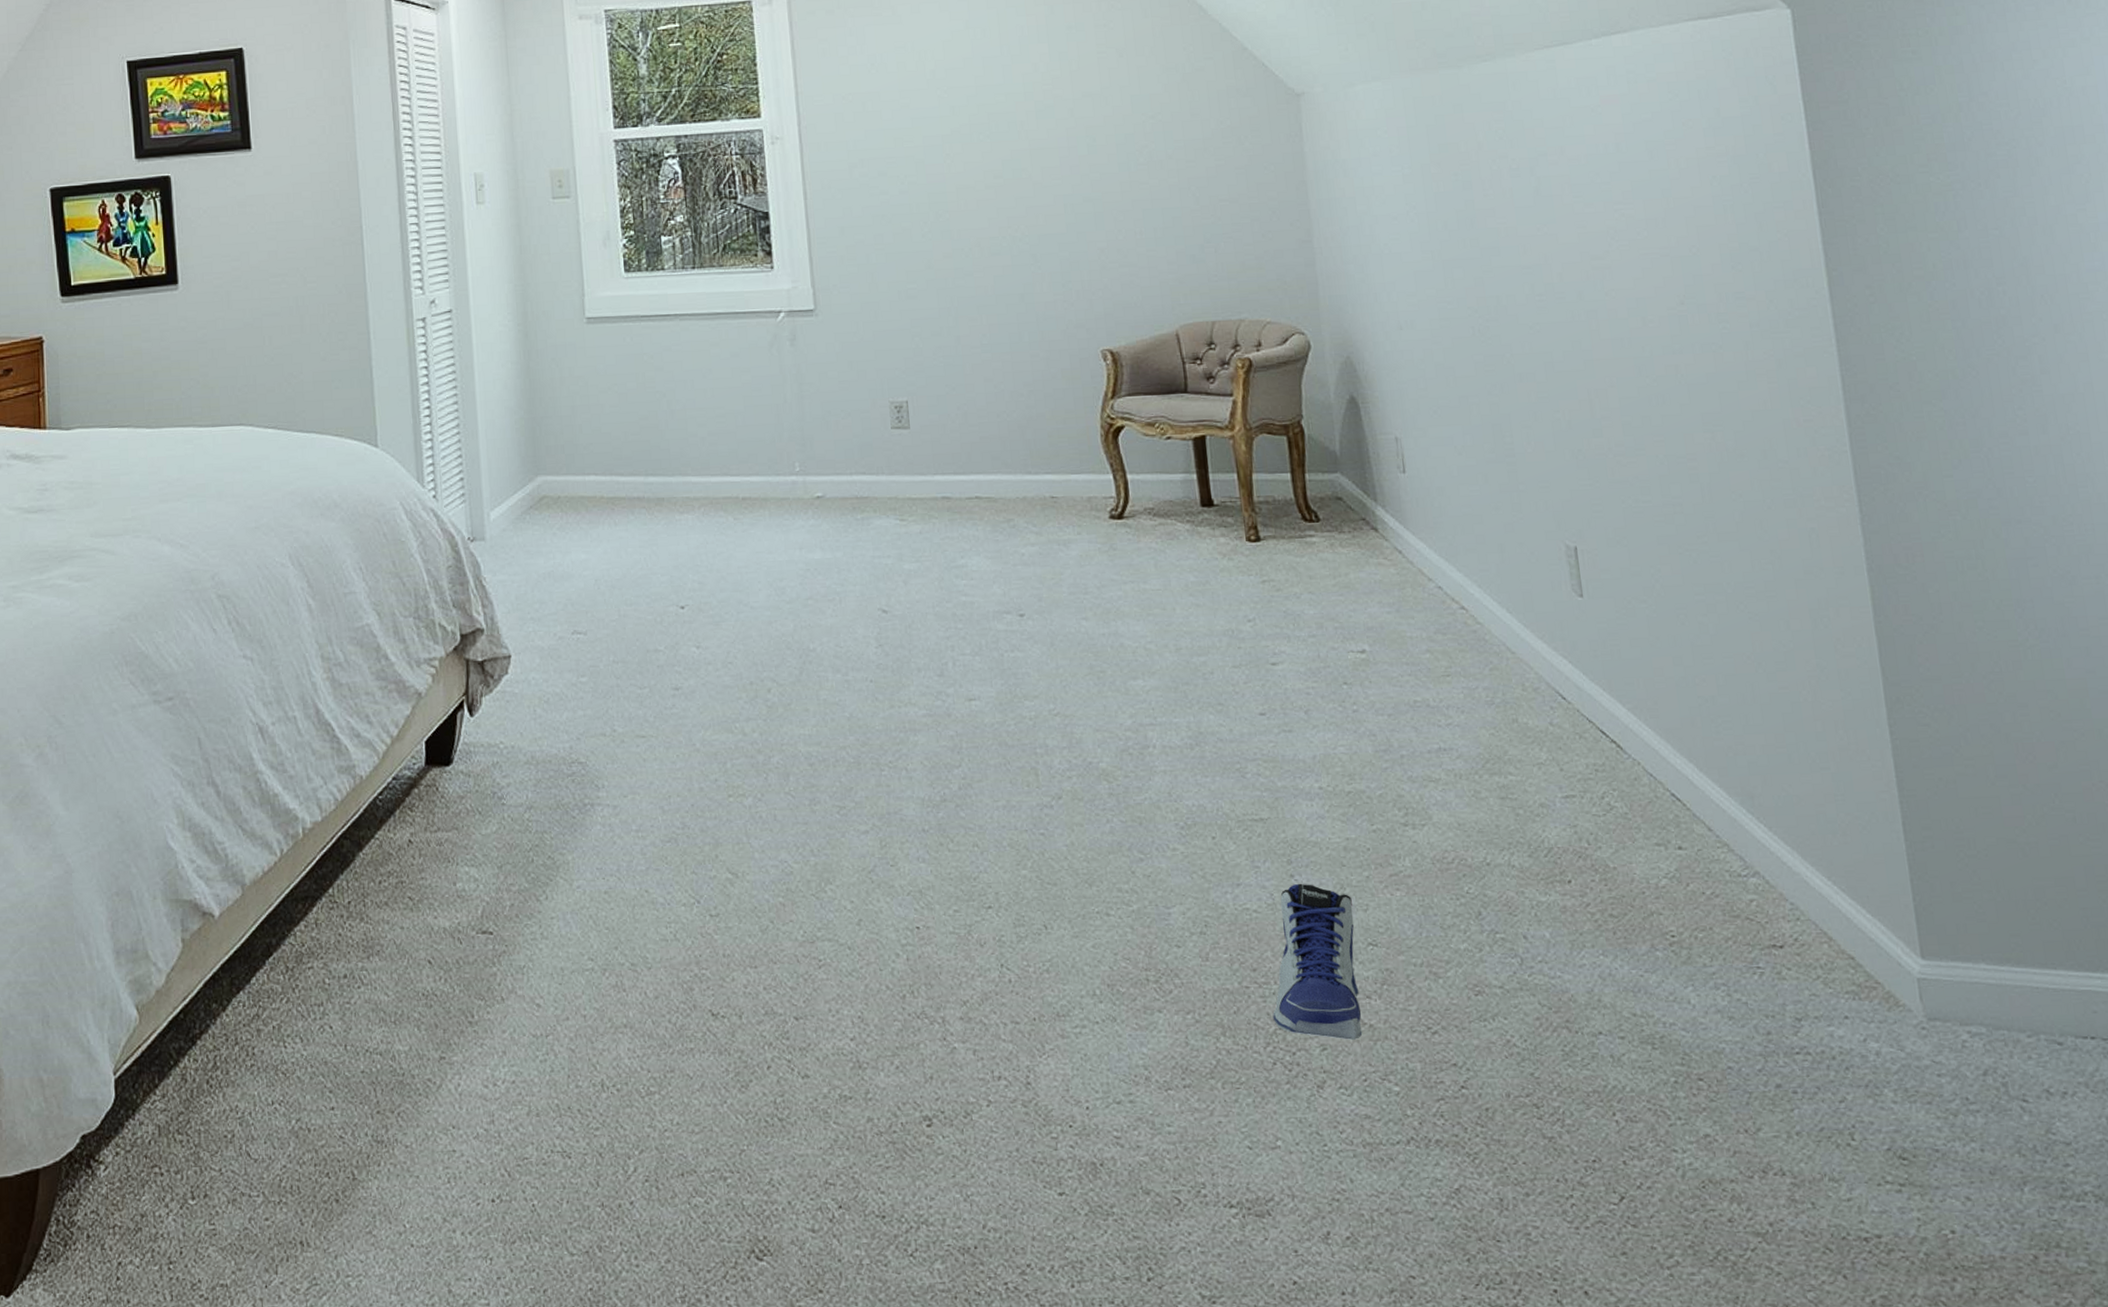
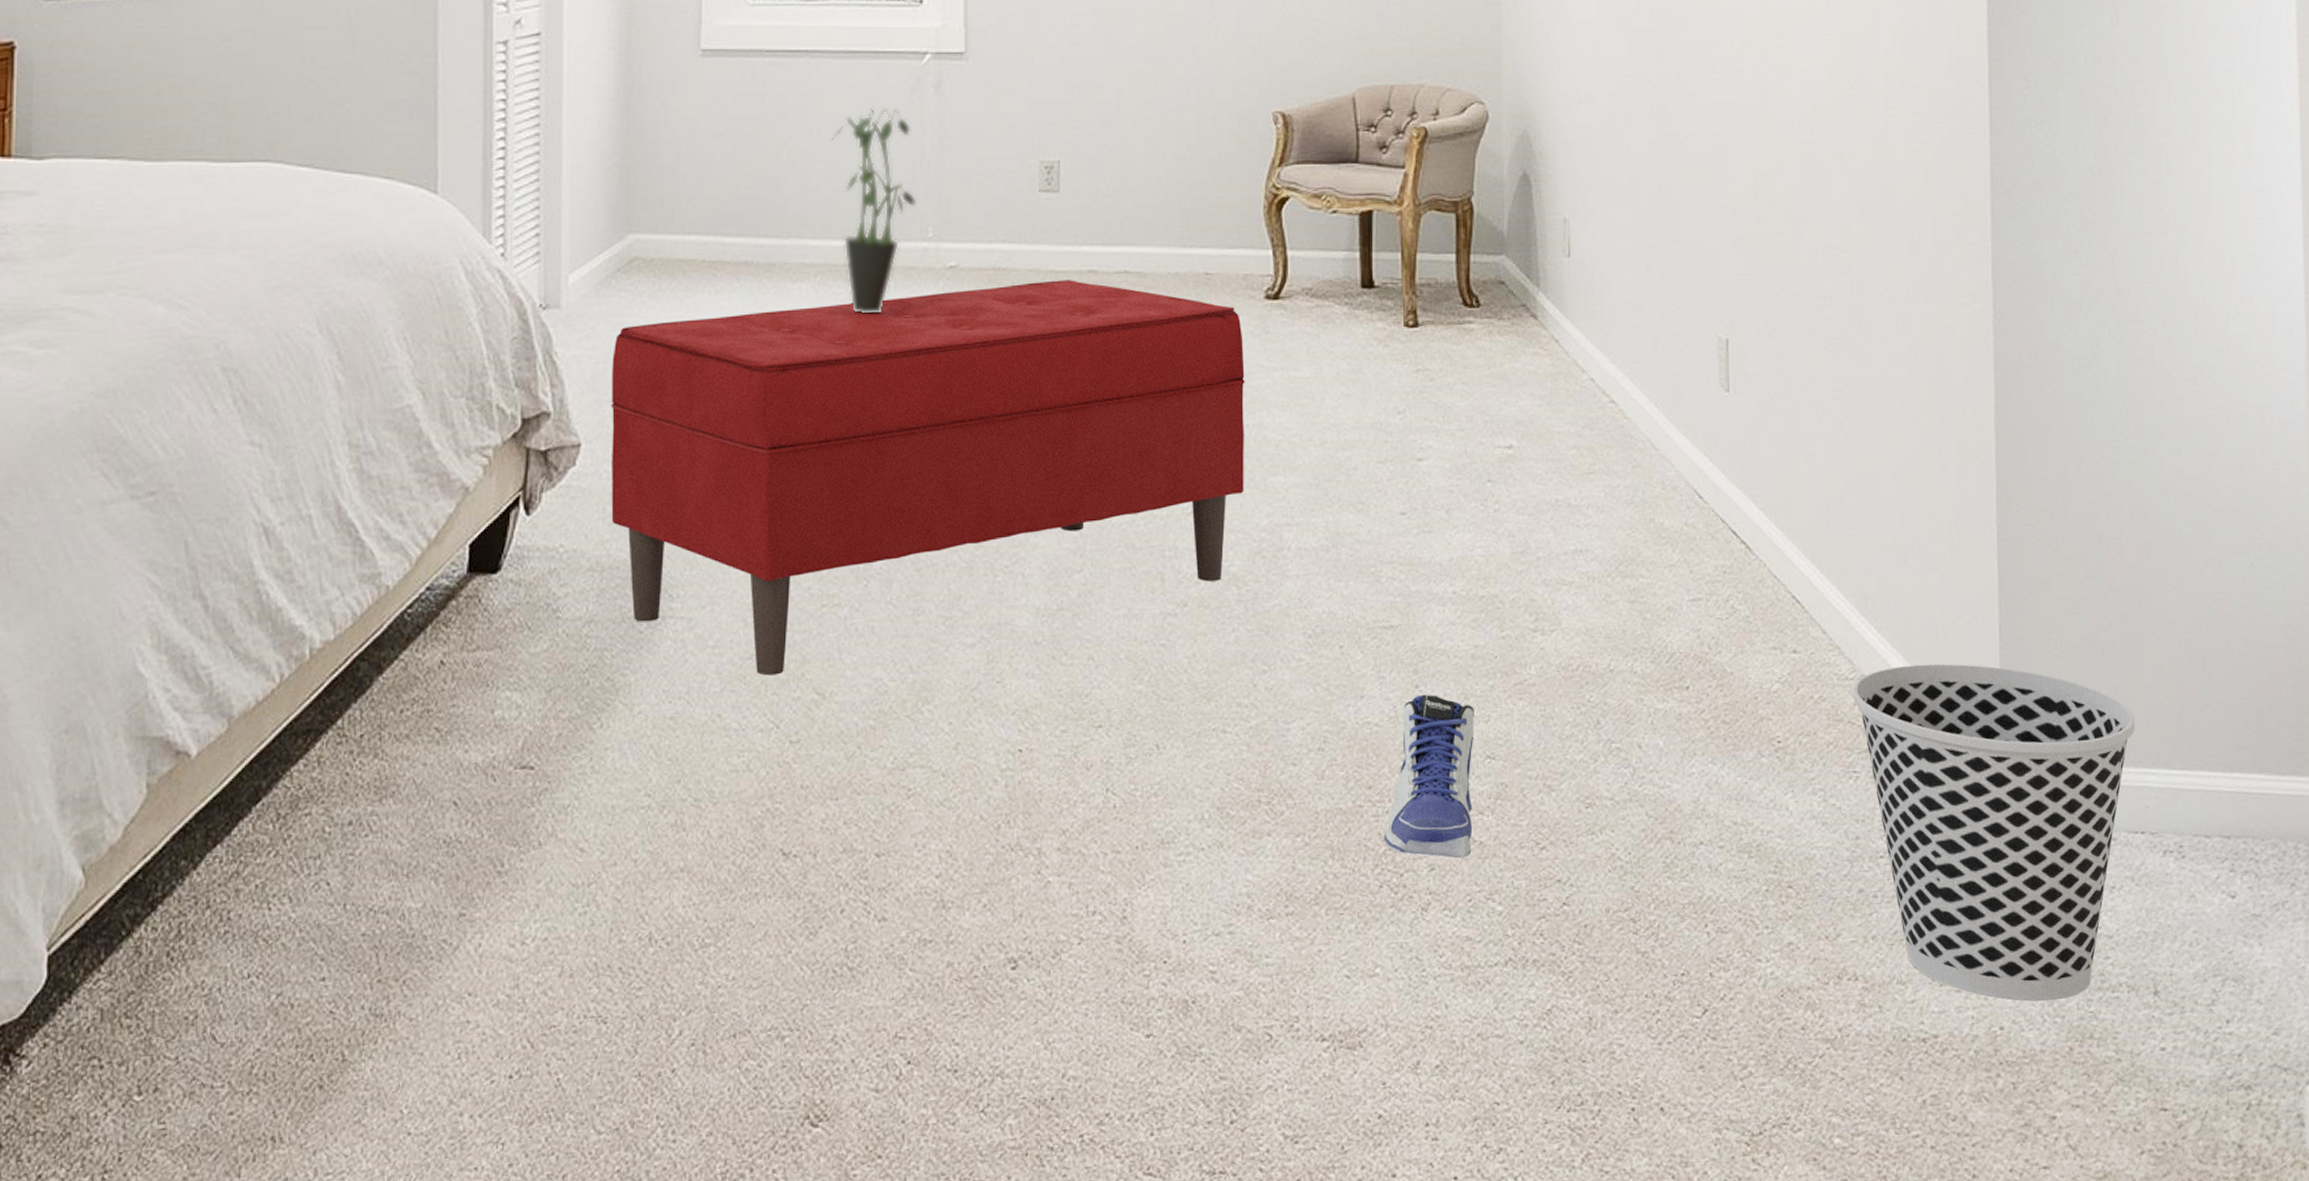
bench: none [531,506,1106,857] -> present [611,280,1245,676]
potted plant: none [704,360,783,540] -> present [832,107,917,314]
wastebasket: none [1747,862,2071,1207] -> present [1852,663,2135,1002]

